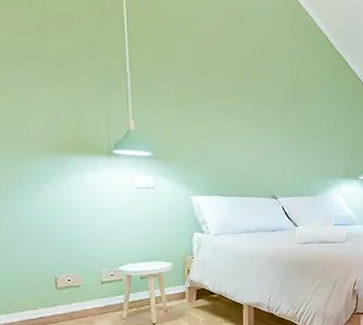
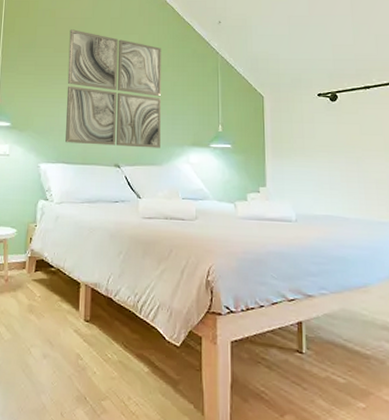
wall art: none [214,48,315,180] -> present [65,29,161,148]

